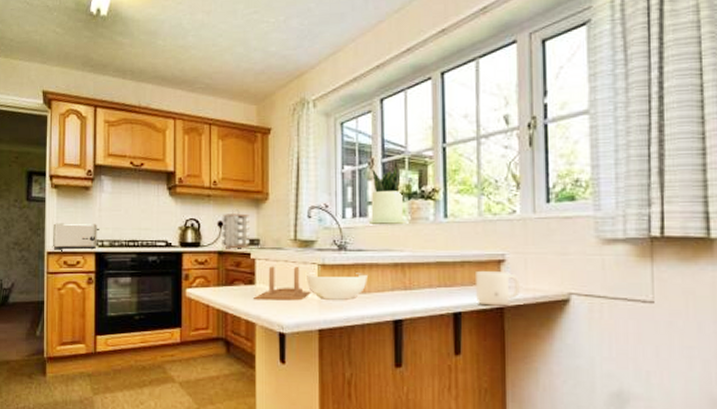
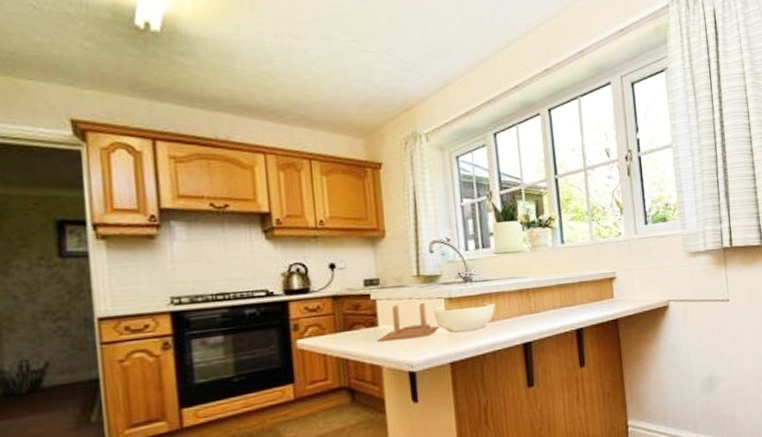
toaster: present [53,223,100,250] -> none [104,278,174,315]
spice rack: present [222,208,249,249] -> none [333,248,368,292]
mug: present [474,271,520,306] -> none [591,287,630,320]

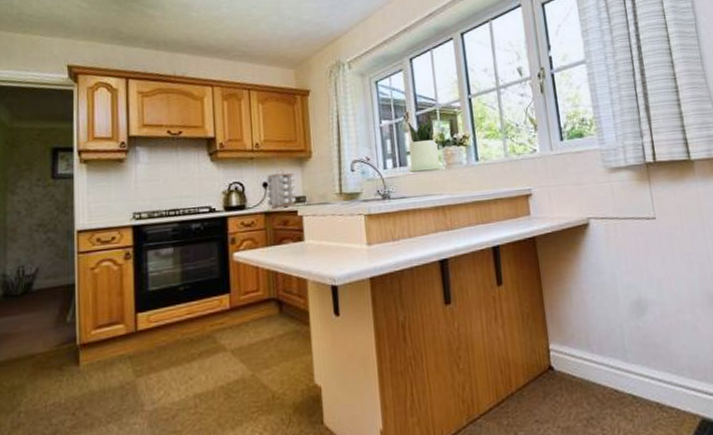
spice rack: none [333,248,368,292] -> present [266,168,296,209]
napkin holder: present [377,302,439,342] -> none [303,218,360,256]
bowl: present [433,302,496,333] -> none [354,218,413,248]

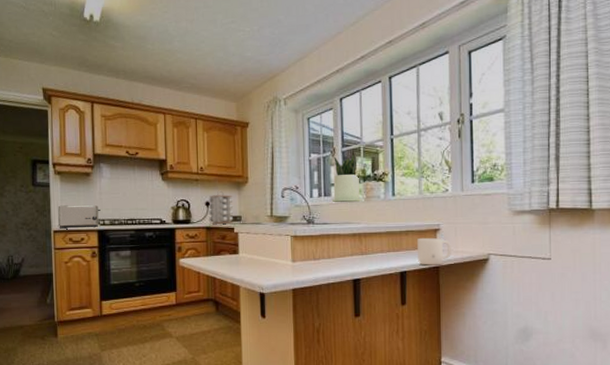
toaster: none [83,196,136,228] -> present [58,205,101,229]
mug: none [507,204,547,237] -> present [416,238,451,266]

